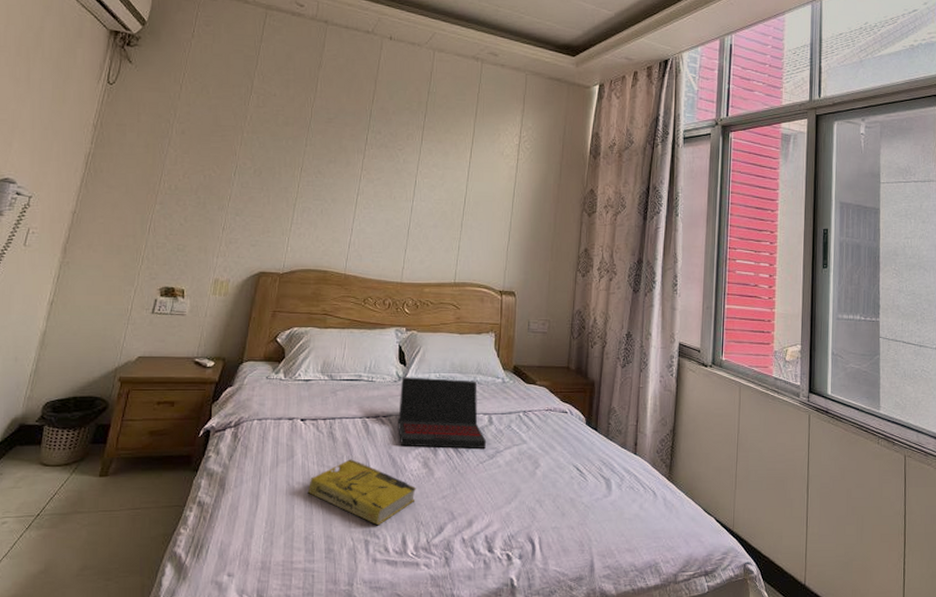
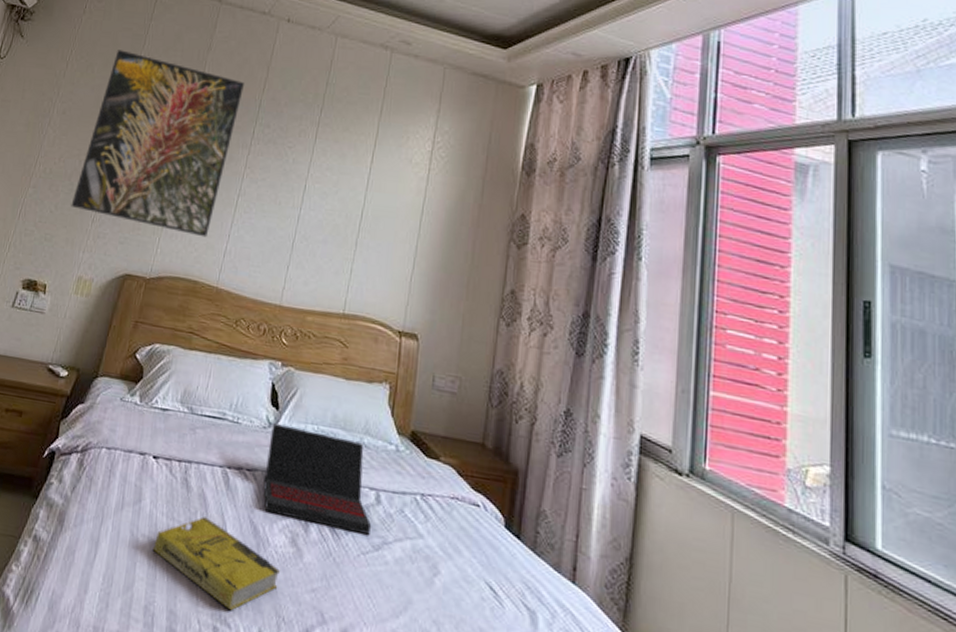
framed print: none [200,71,355,233] -> present [71,50,244,238]

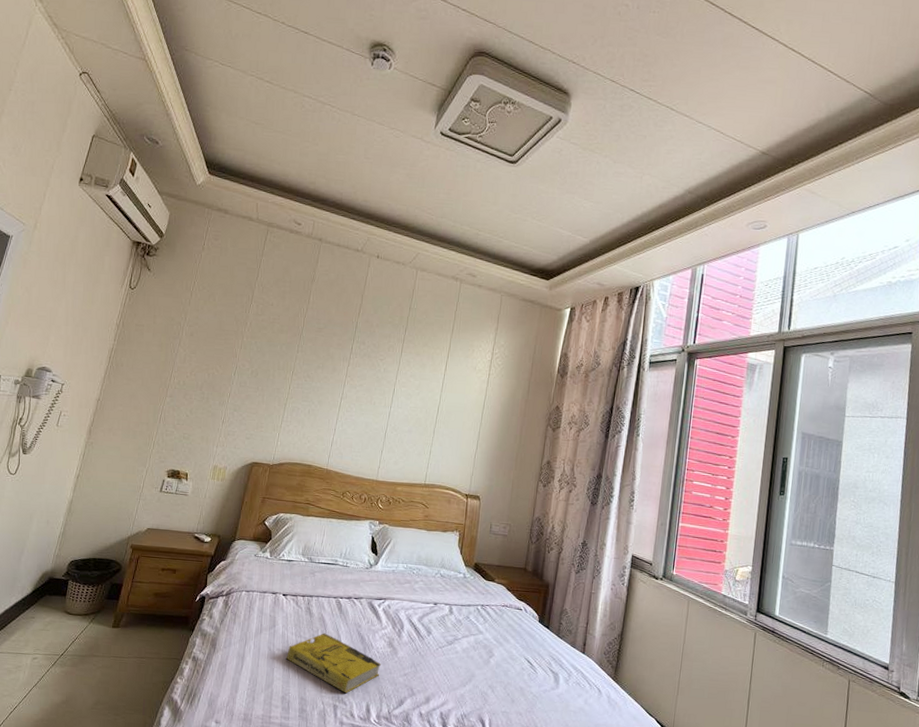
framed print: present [71,50,244,238] -> none [203,281,343,432]
laptop: present [263,423,372,535] -> none [367,565,447,635]

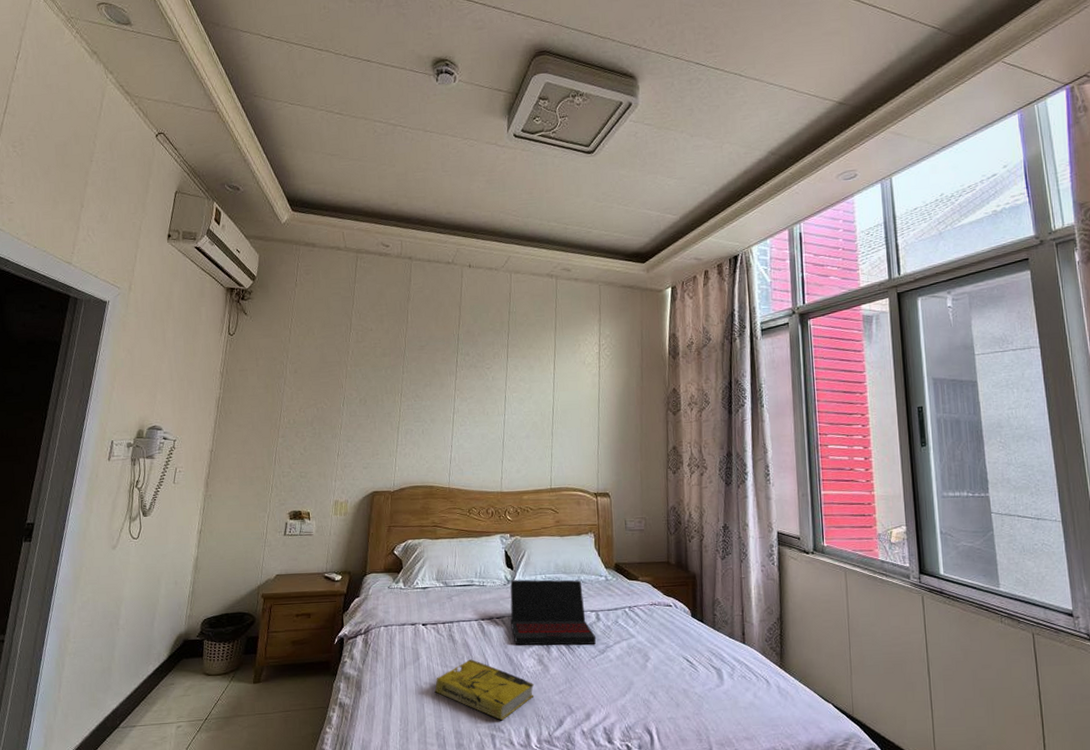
laptop: none [367,565,447,635] -> present [510,579,597,645]

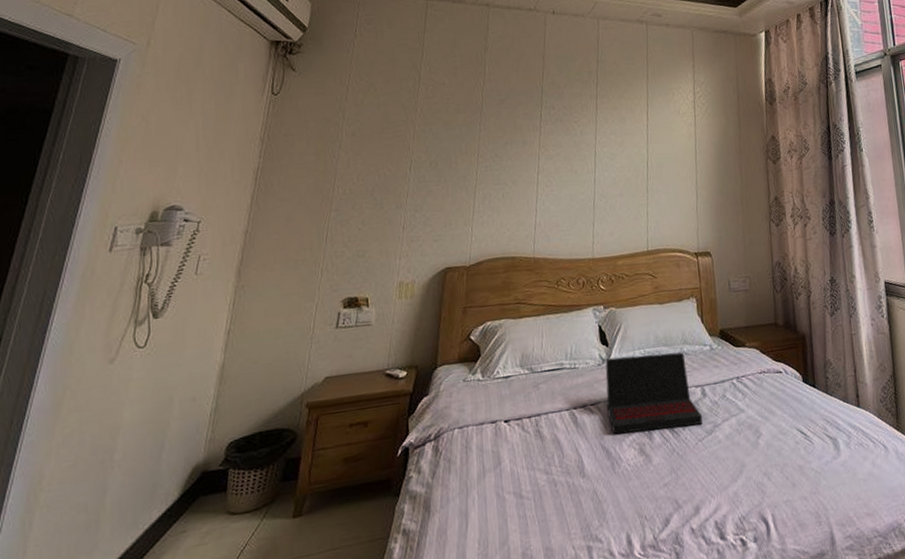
book: present [434,659,535,721] -> none [519,457,636,528]

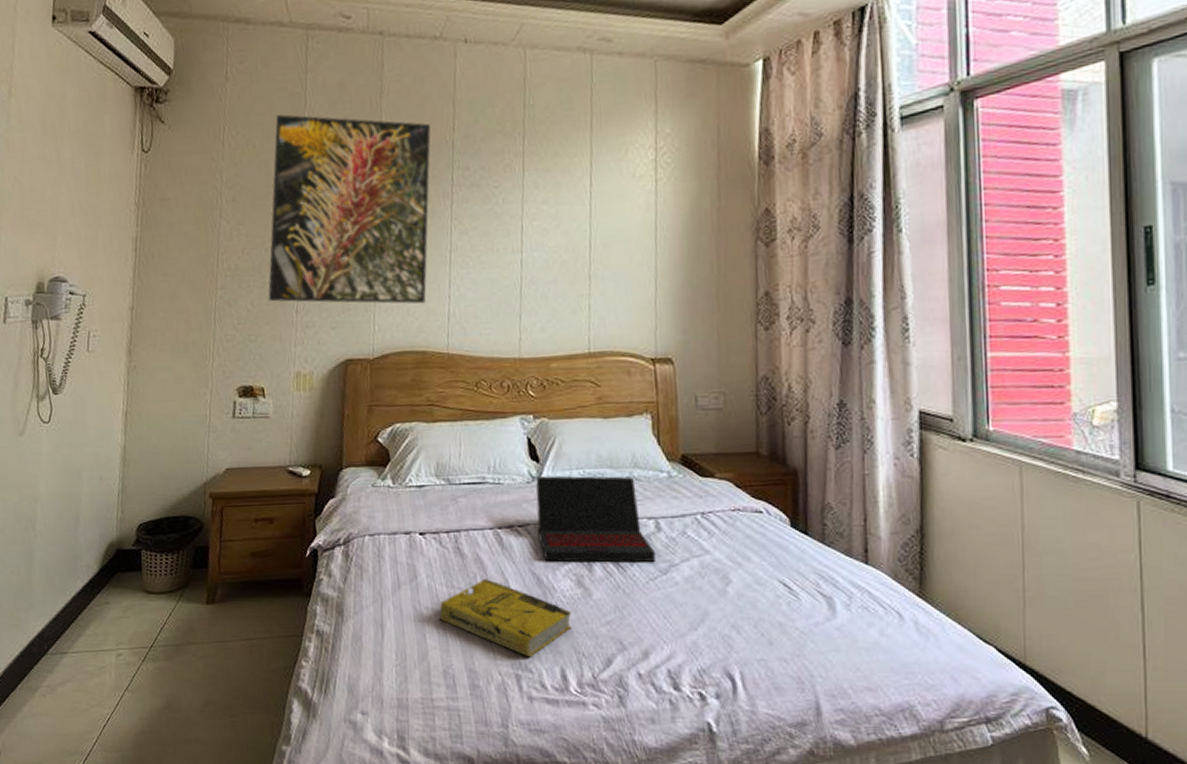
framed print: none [378,65,525,221] -> present [268,114,431,304]
book: none [519,457,636,528] -> present [439,579,573,658]

